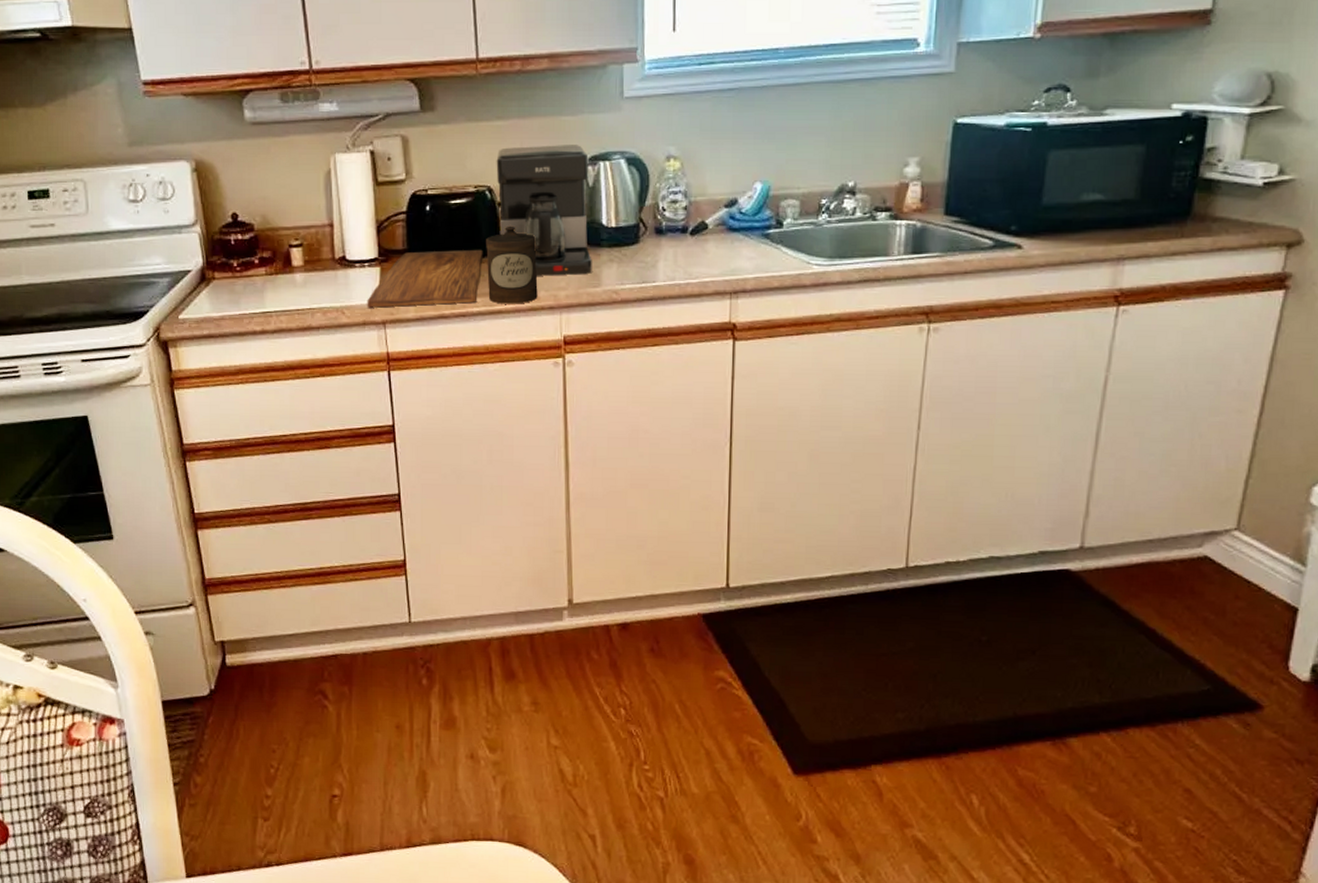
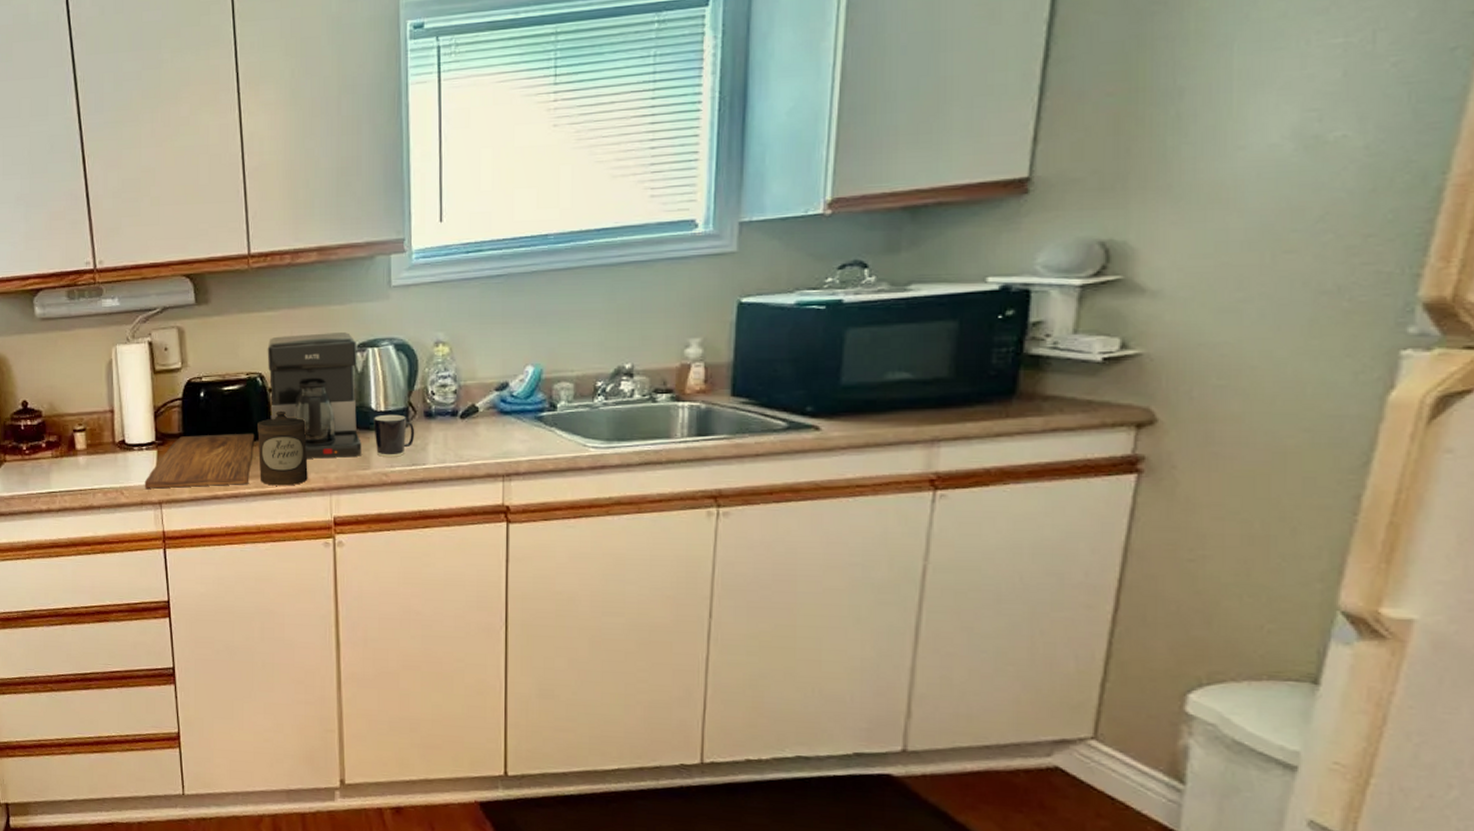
mug: none [604,230,646,275] -> present [374,414,415,458]

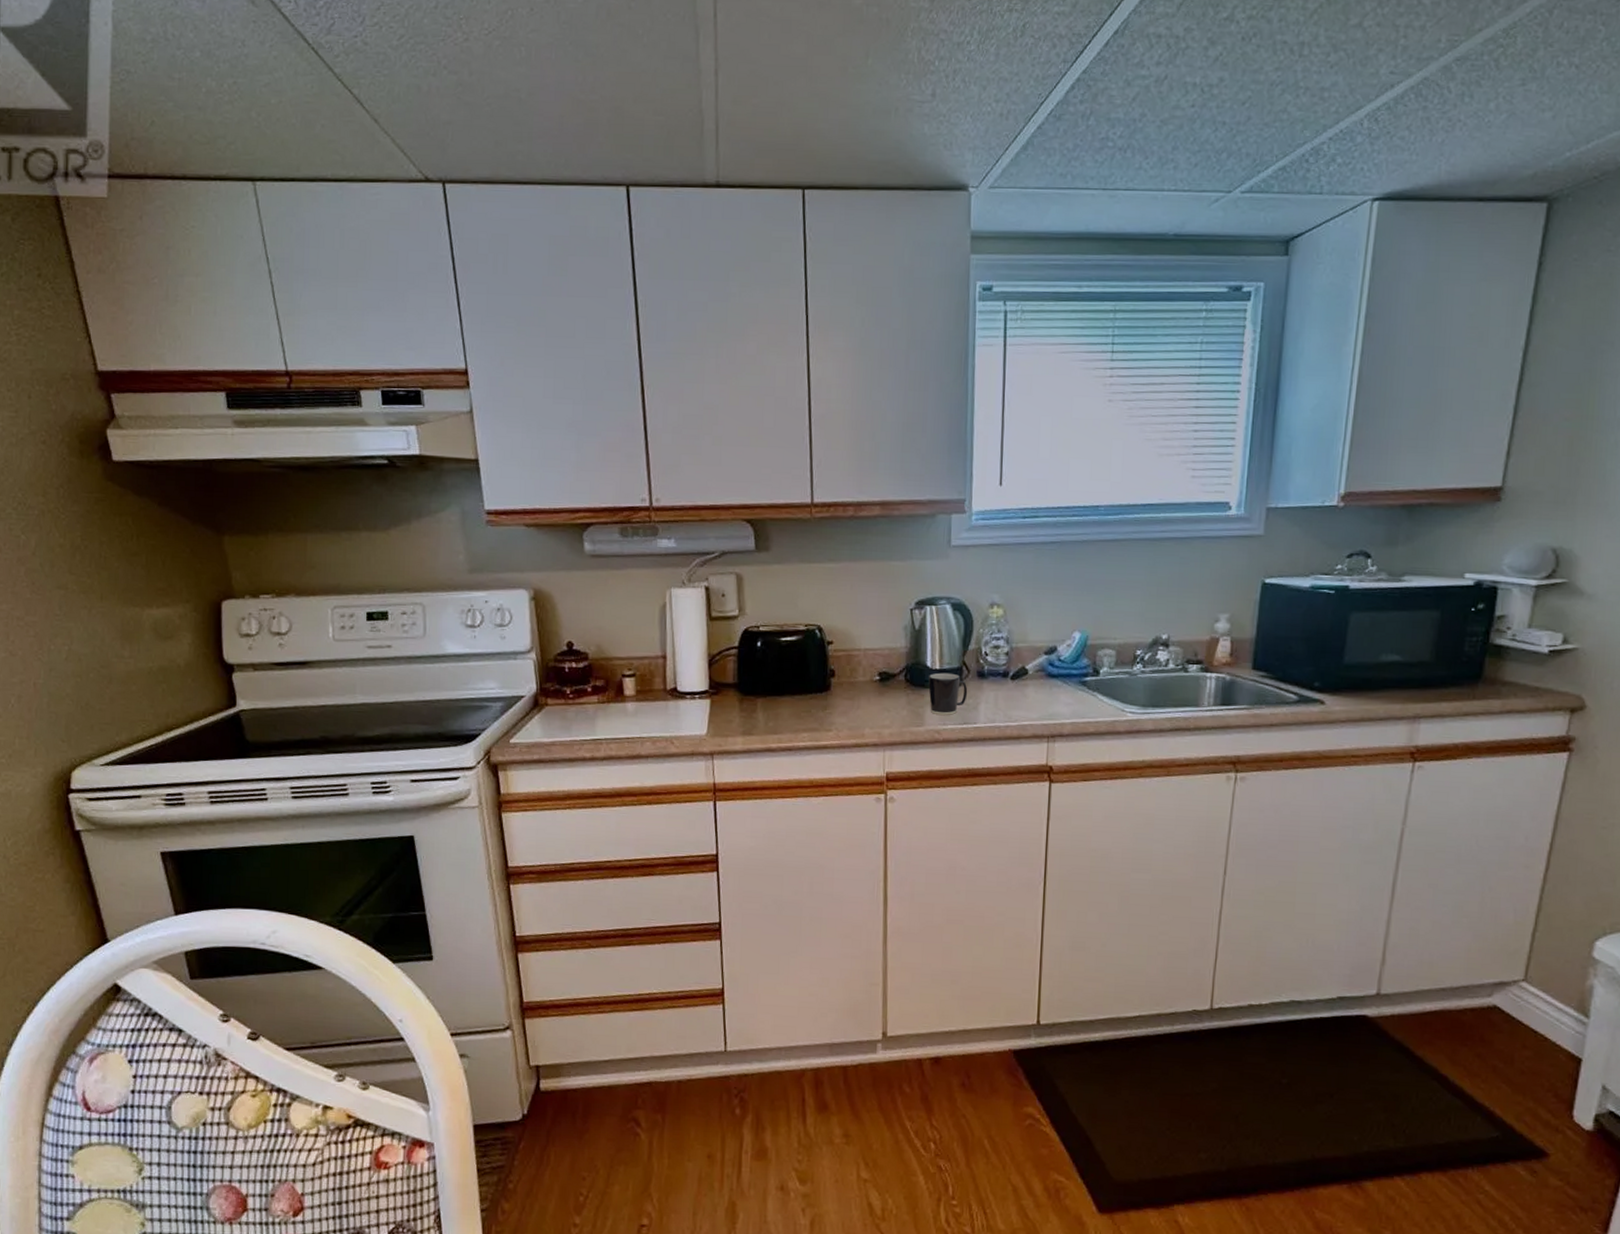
cutting board: present [144,433,255,489] -> none [696,685,811,739]
canister: present [257,410,308,486] -> none [814,664,863,740]
coffee maker: present [267,332,362,459] -> none [826,588,916,714]

